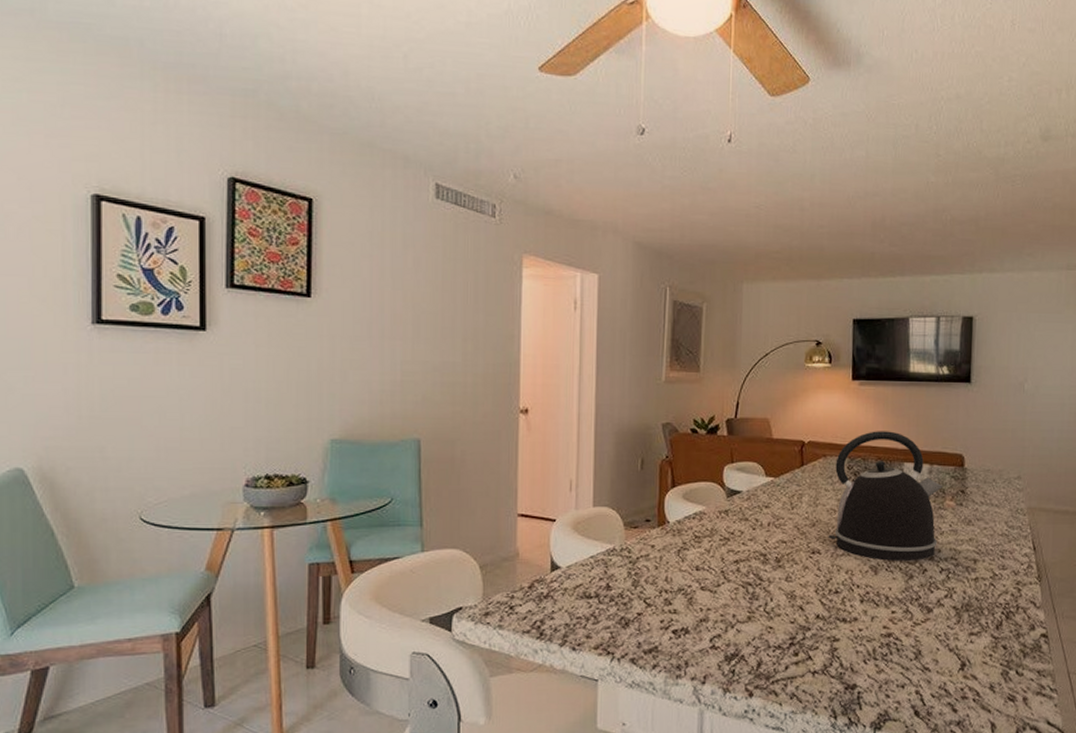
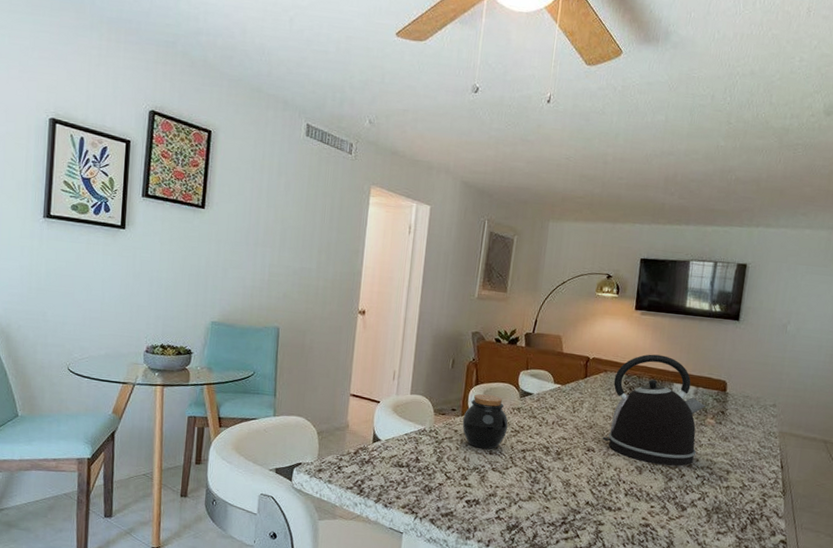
jar: none [660,497,715,564] -> present [462,393,508,449]

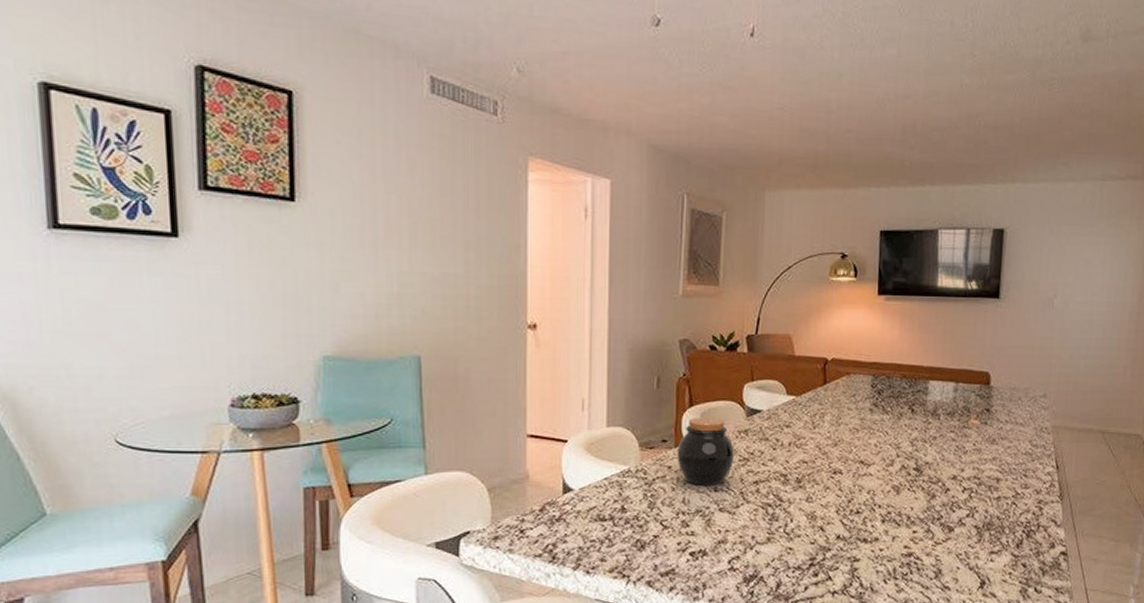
kettle: present [602,354,706,466] -> none [850,348,969,480]

